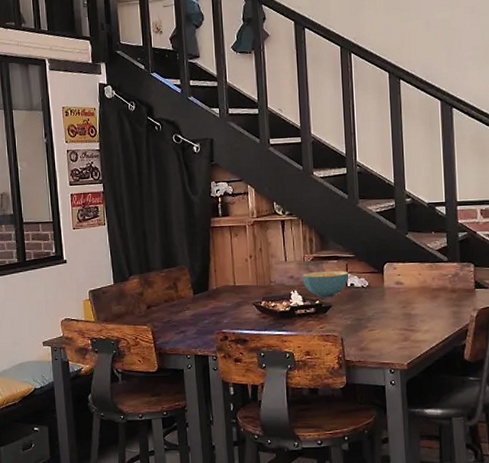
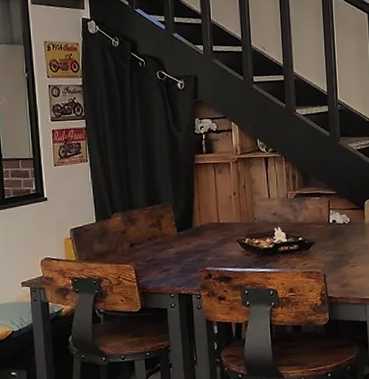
cereal bowl: present [302,270,348,298] -> none [285,207,330,235]

